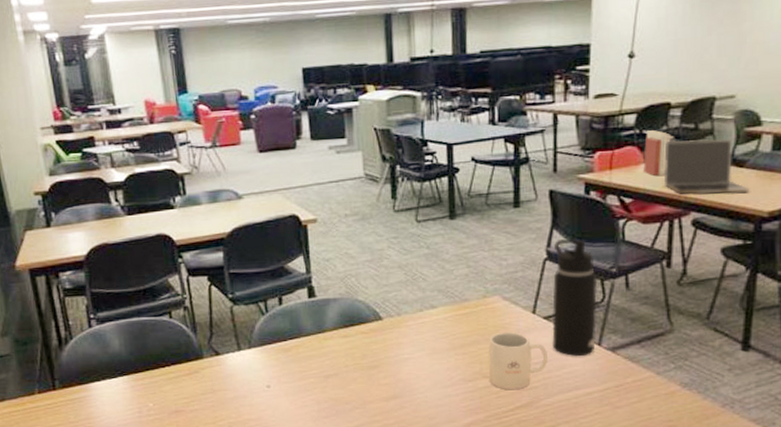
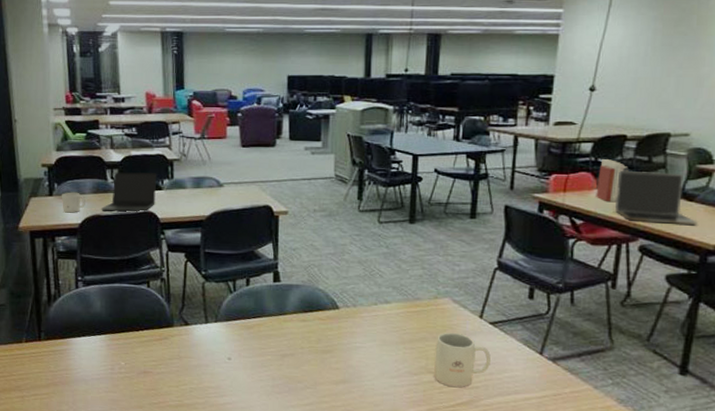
mug: none [60,220,89,245] -> present [61,192,85,213]
laptop: none [108,190,168,239] -> present [101,172,157,212]
water bottle: present [552,238,598,356] -> none [496,251,545,363]

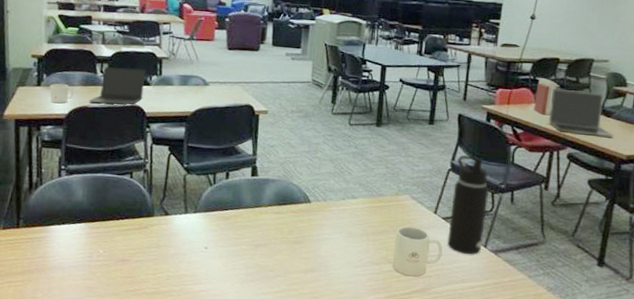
water bottle: none [496,251,545,363] -> present [447,155,490,254]

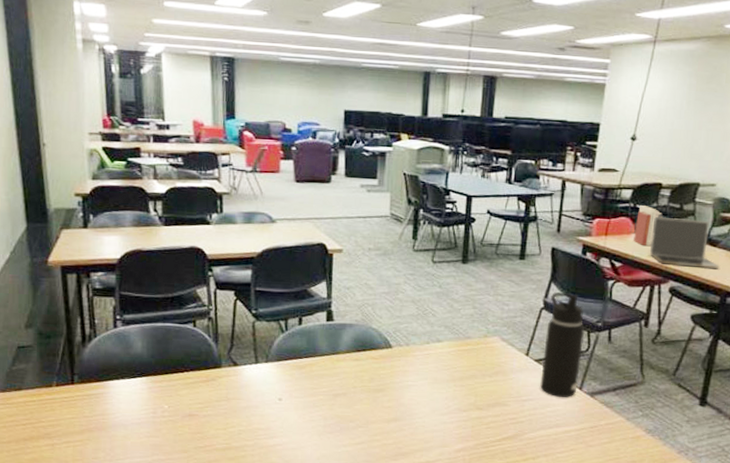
mug: present [49,83,74,104] -> none [97,224,125,247]
laptop: present [89,66,146,105] -> none [143,204,205,247]
mug: present [393,226,443,277] -> none [482,369,535,423]

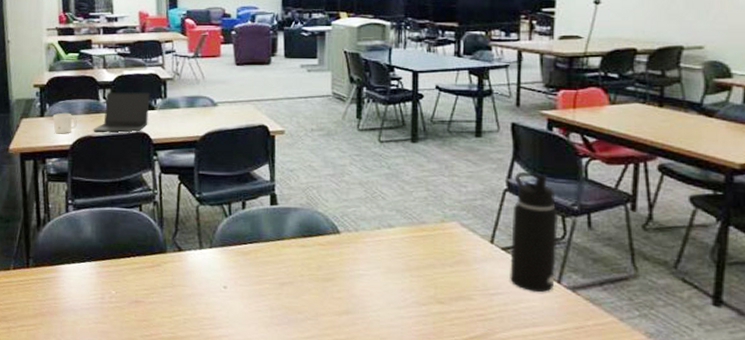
mug: none [97,224,125,247] -> present [52,112,77,134]
laptop: none [143,204,205,247] -> present [93,92,150,133]
books: present [633,205,663,246] -> none [608,73,641,118]
laptop: present [650,217,720,269] -> none [630,86,720,143]

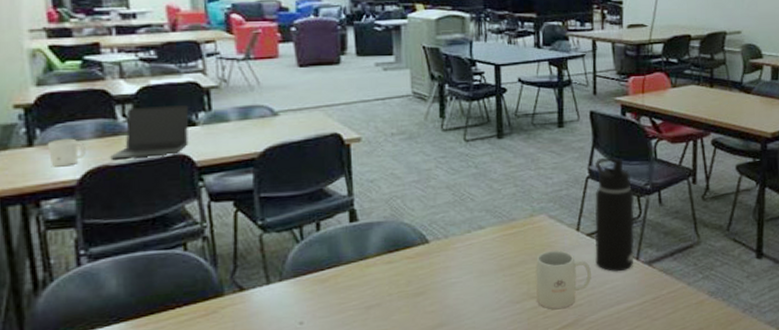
mug: none [443,258,504,320] -> present [535,250,591,310]

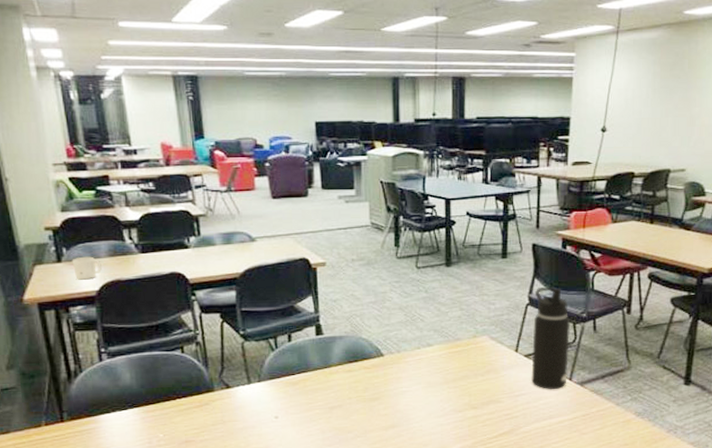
laptop: present [110,105,189,160] -> none [121,231,182,275]
mug: present [535,250,591,310] -> none [476,368,527,420]

